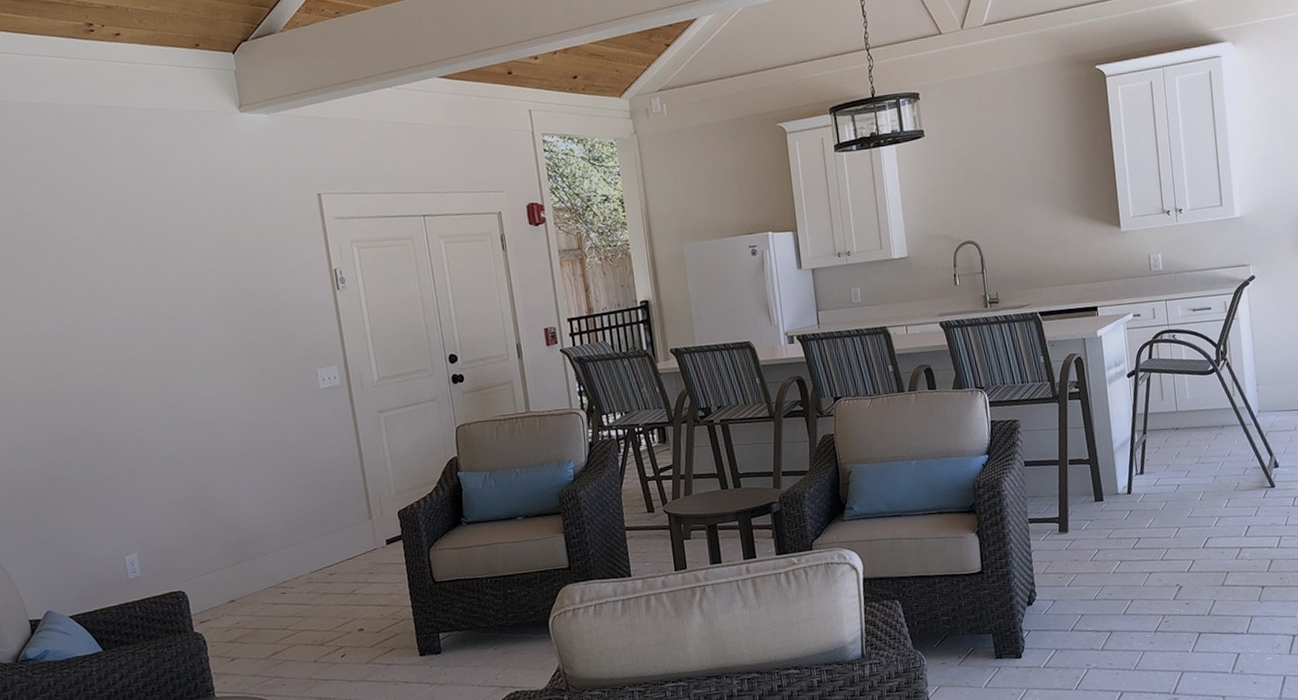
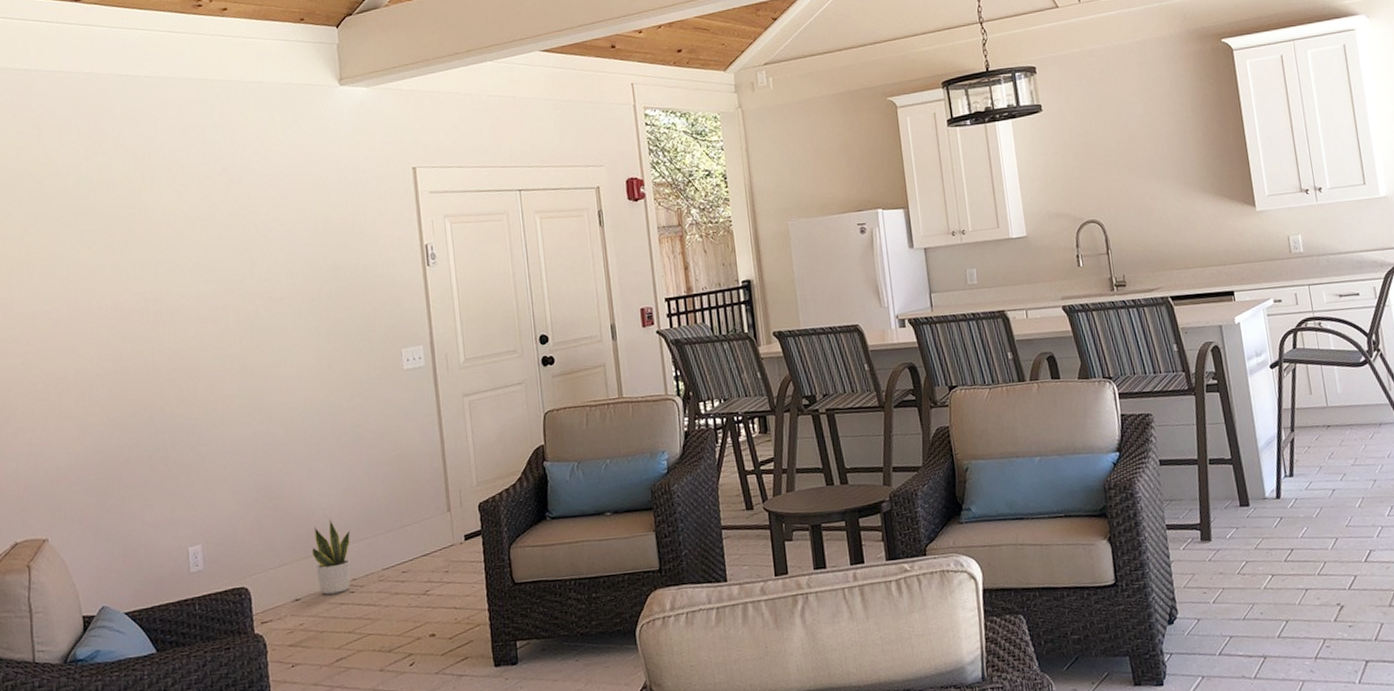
potted plant: none [242,527,282,596] -> present [312,518,351,595]

